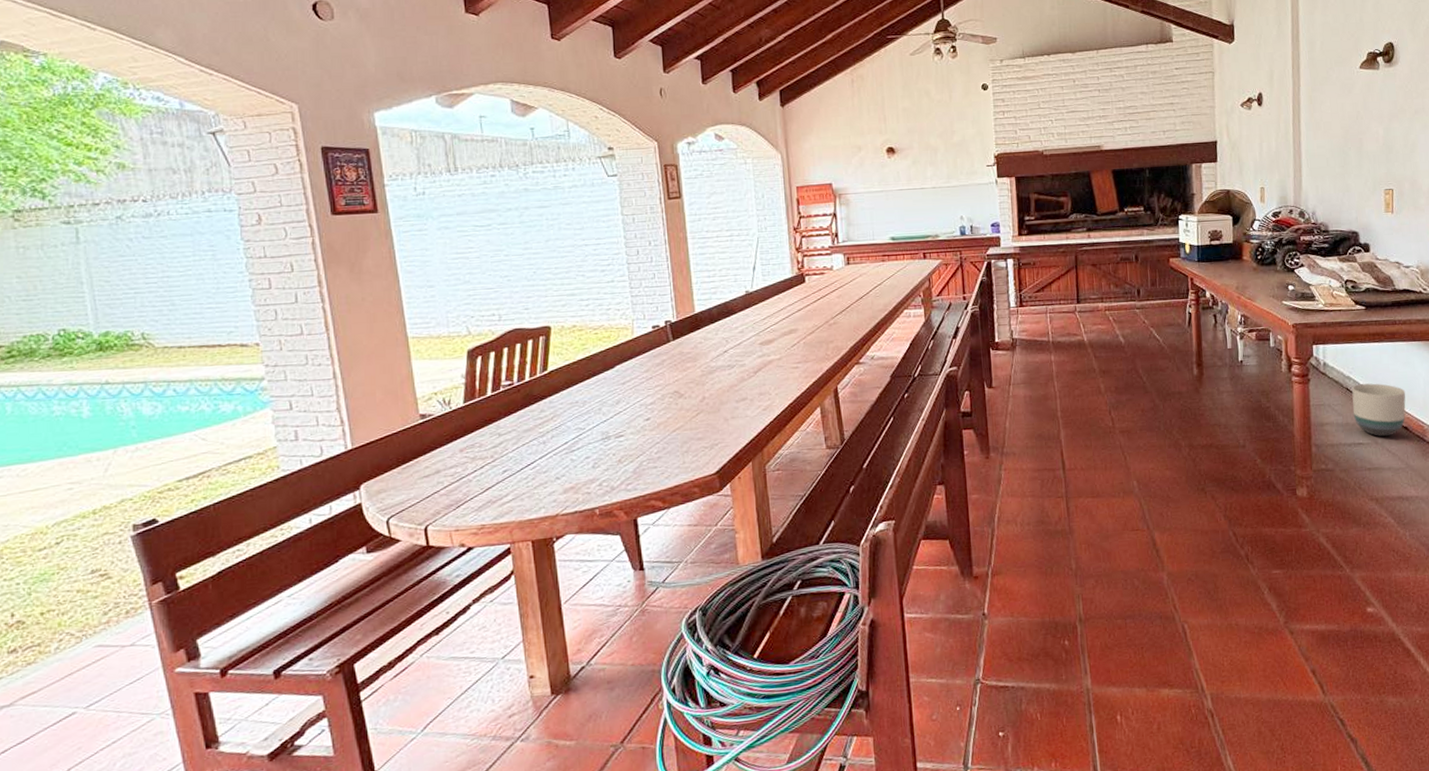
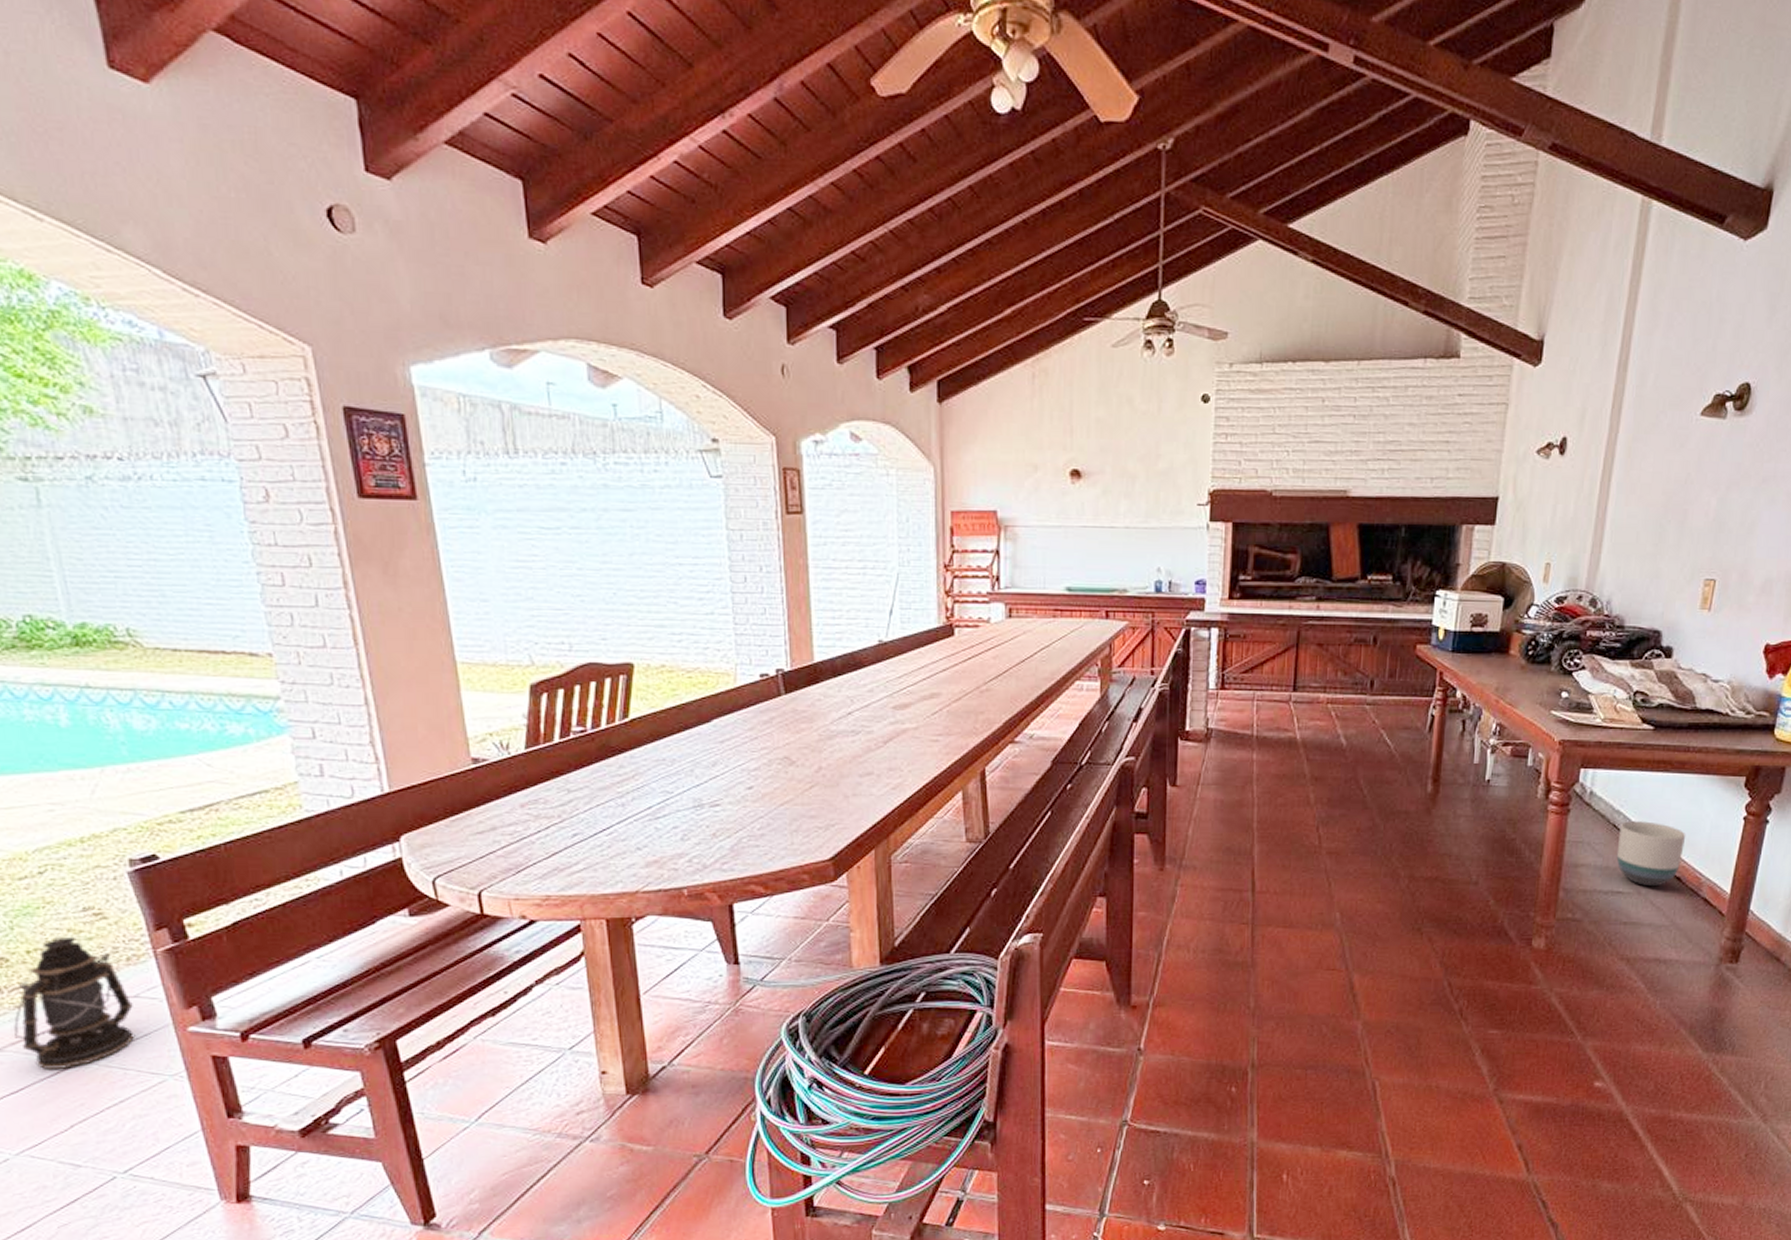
lantern: none [24,597,130,719] -> present [13,936,136,1069]

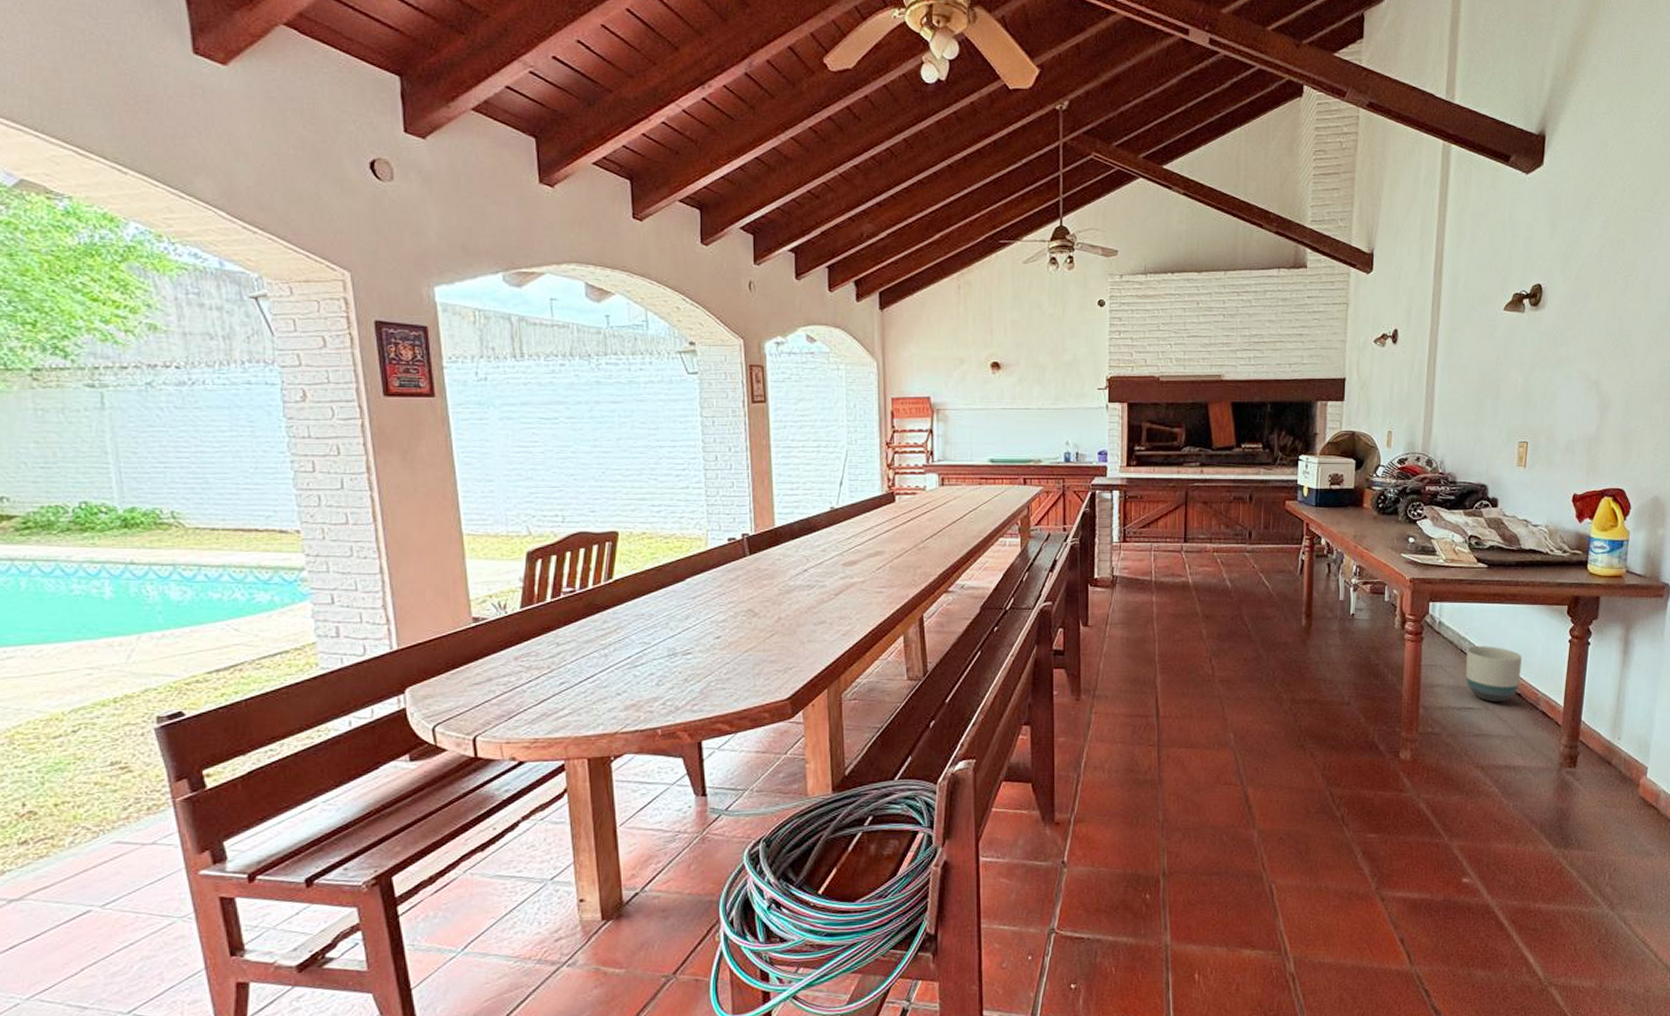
lantern: present [13,936,136,1069] -> none [35,789,150,915]

